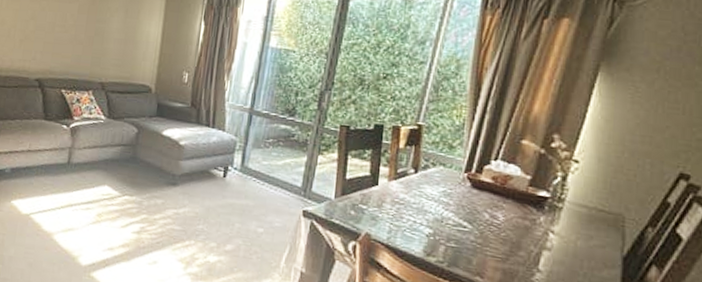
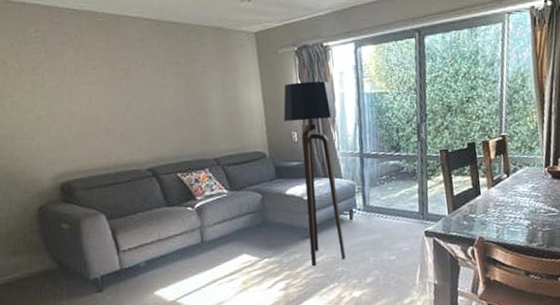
floor lamp: none [171,22,236,218] -> present [283,81,346,267]

